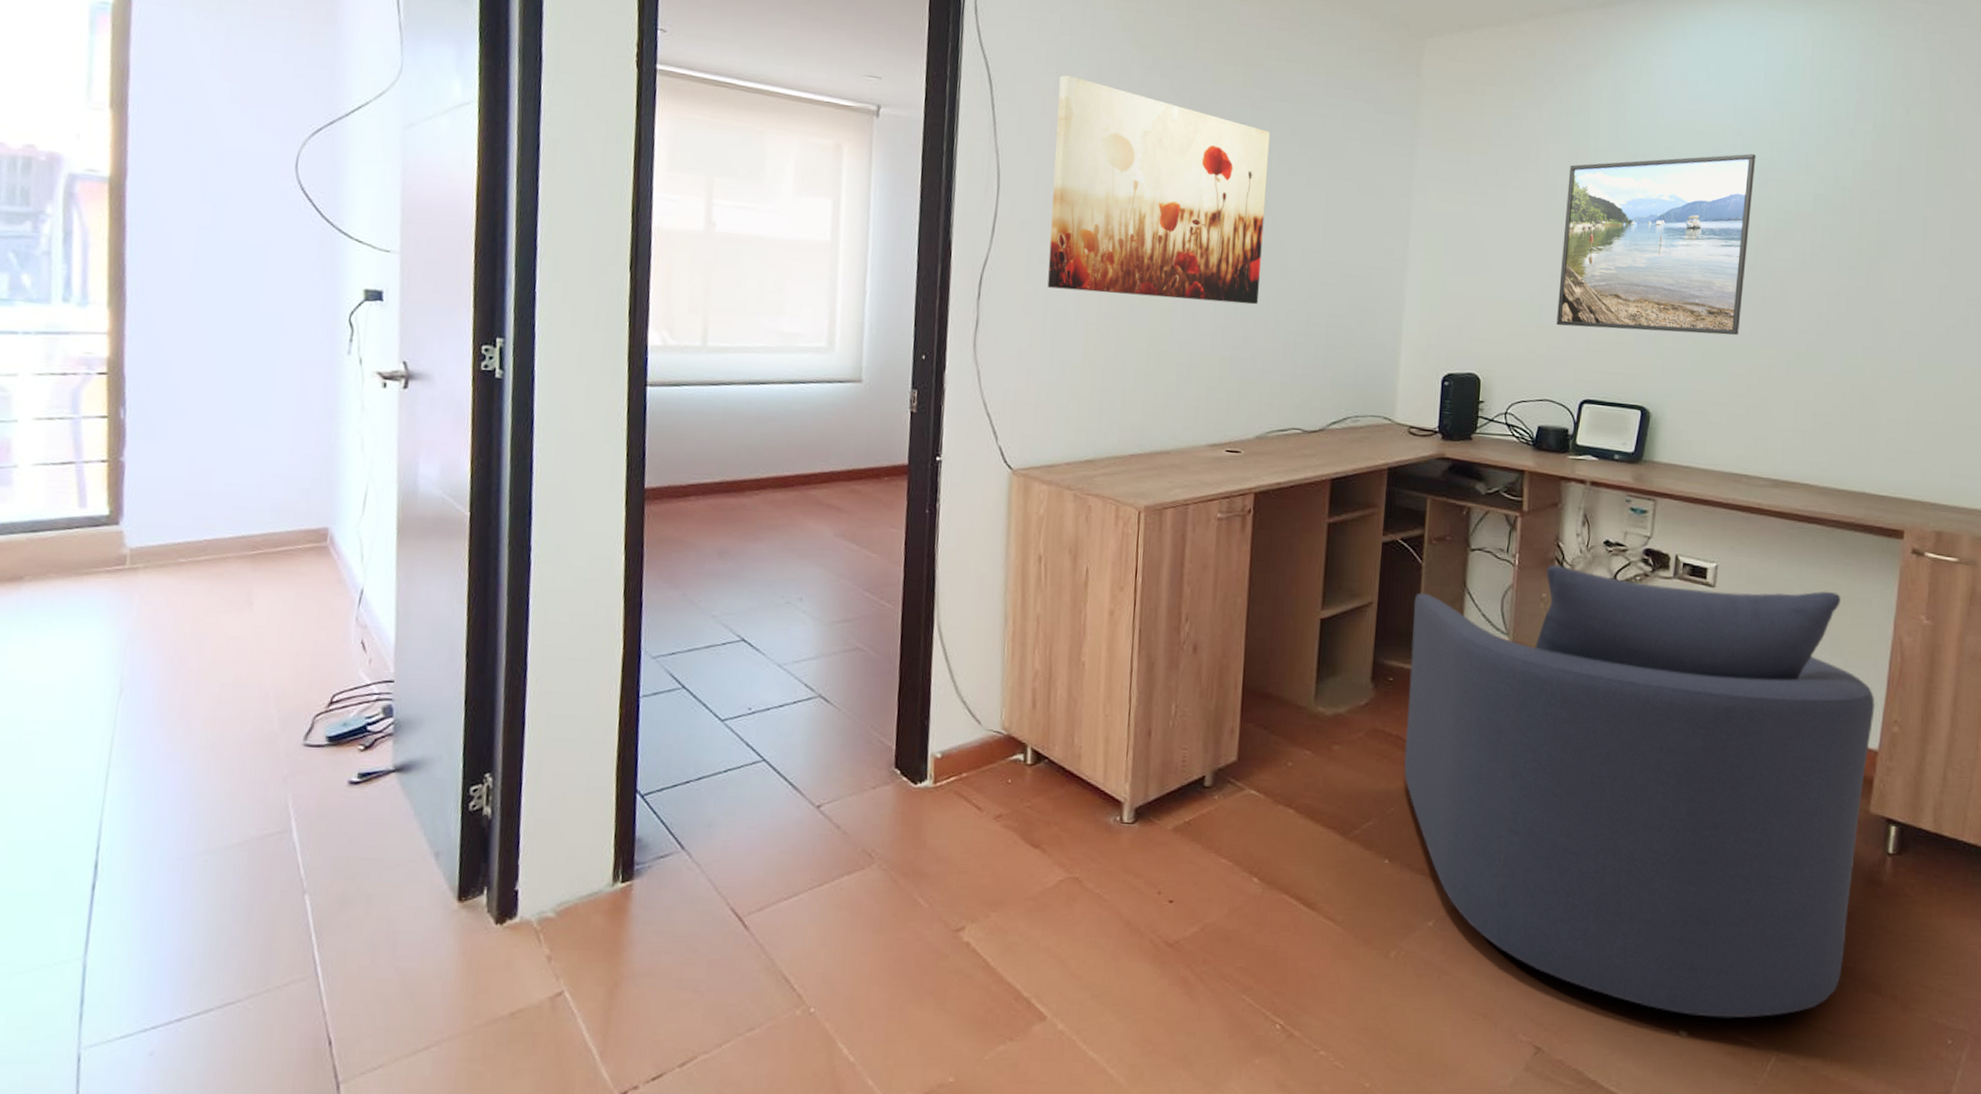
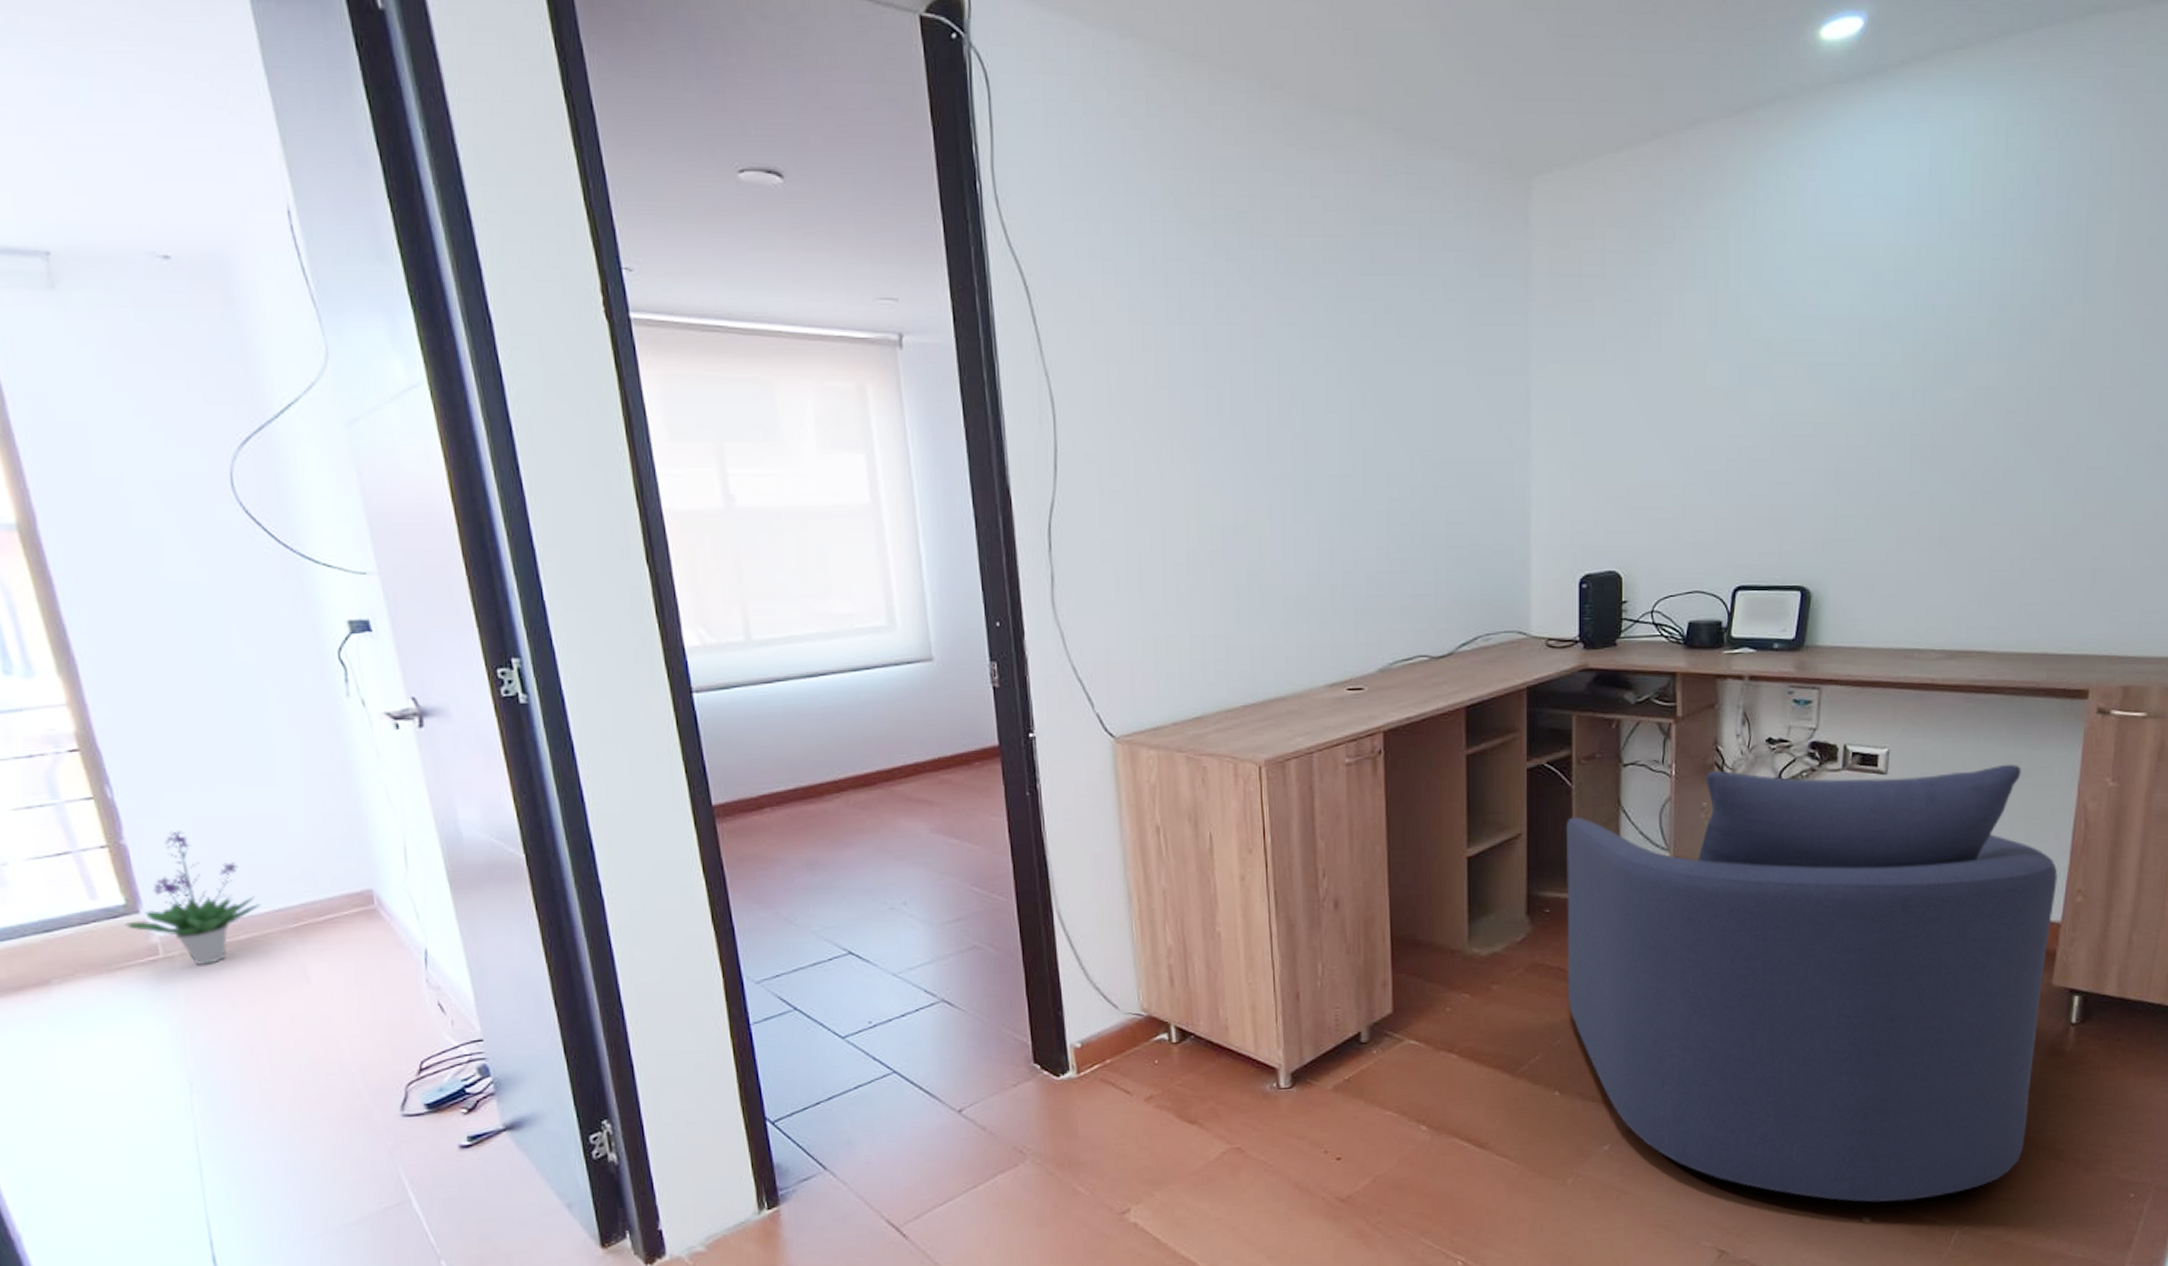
potted plant: none [103,454,228,581] -> present [125,831,262,967]
wall art: present [1047,75,1270,305] -> none [1108,270,1367,528]
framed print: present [1557,153,1756,336] -> none [1703,277,1922,506]

